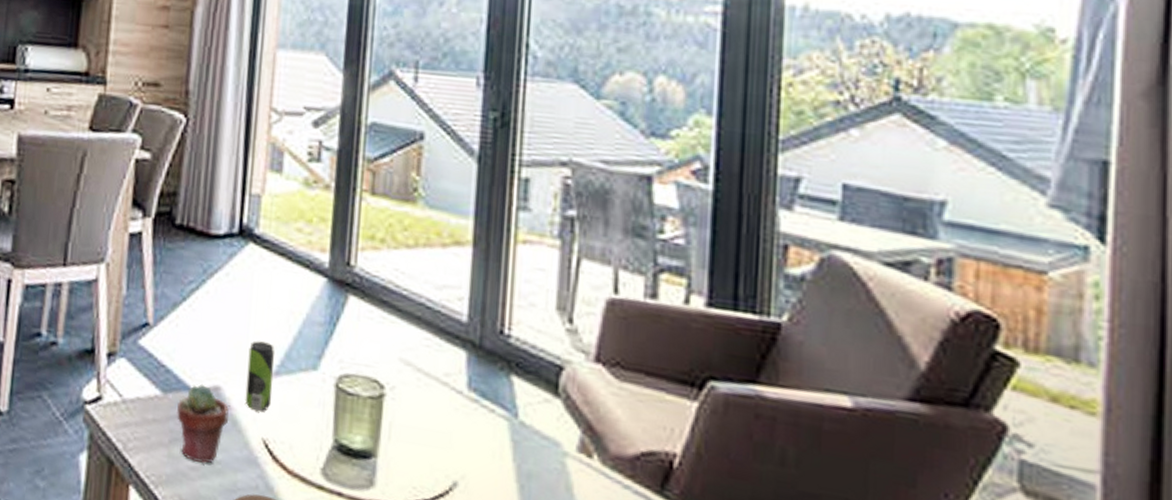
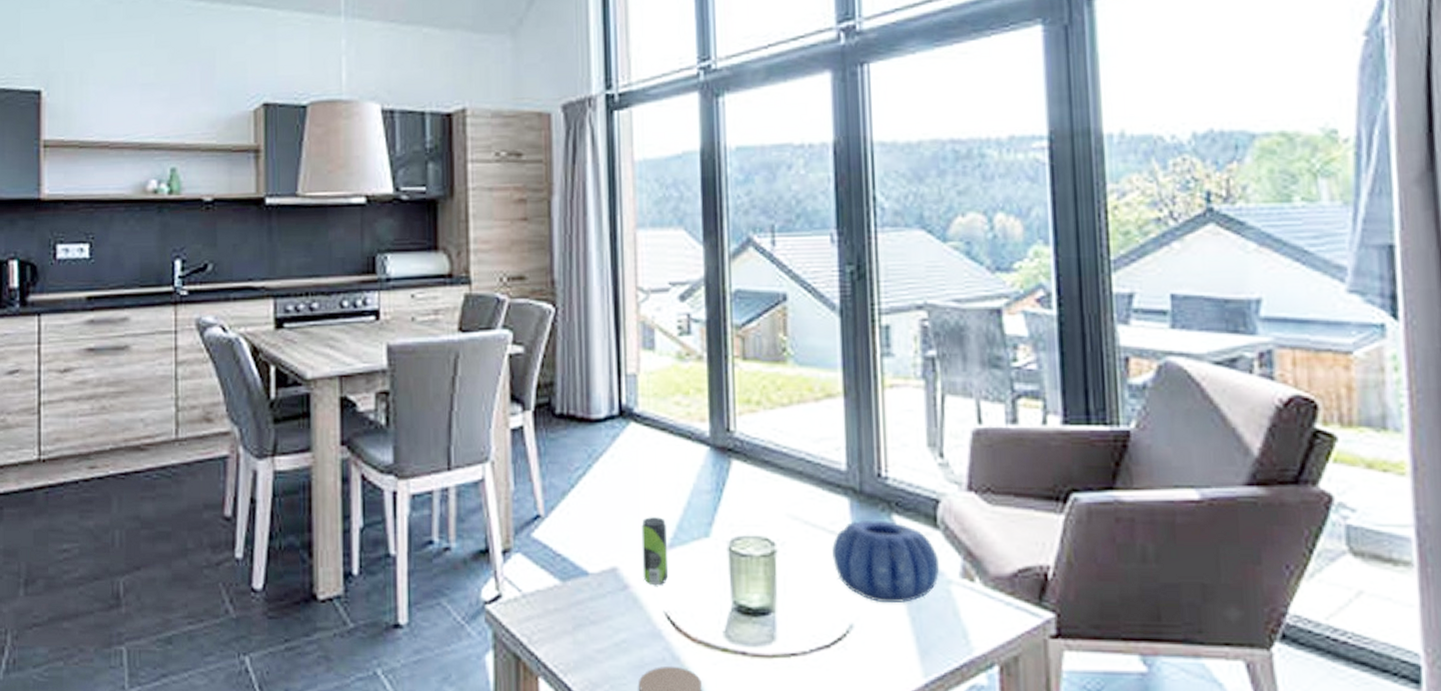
potted succulent: present [177,383,229,463] -> none [577,567,628,645]
decorative bowl: none [442,376,557,469] -> present [832,521,940,604]

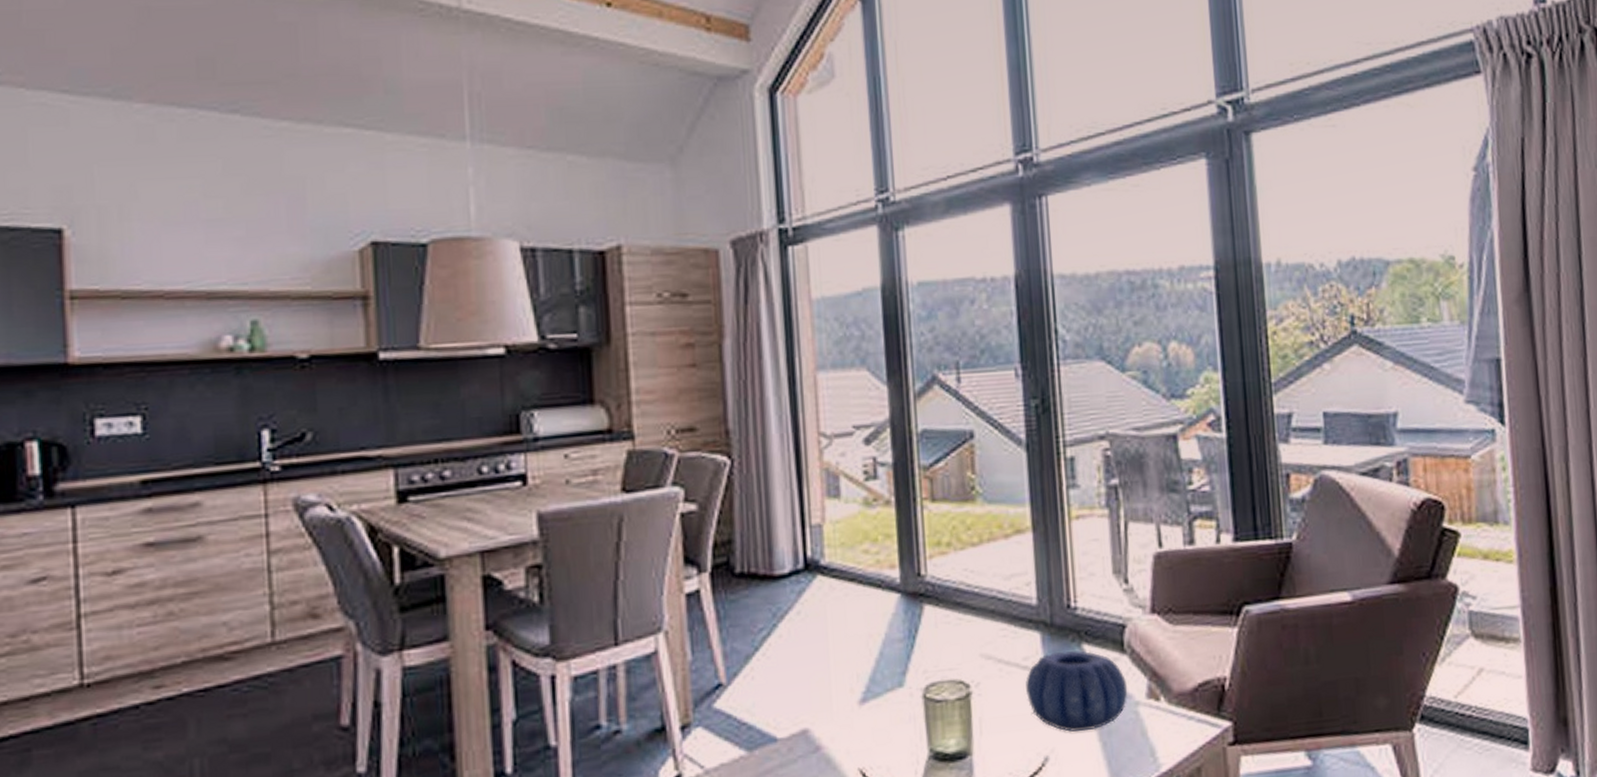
beverage can: present [641,517,669,585] -> none [832,671,863,743]

